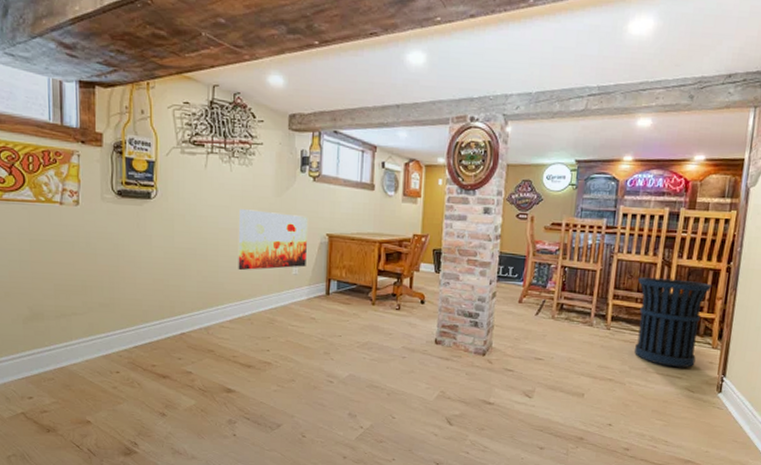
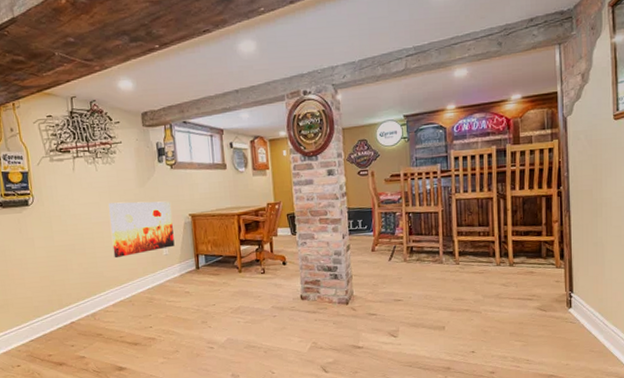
trash can: present [635,277,713,368] -> none [477,209,547,291]

